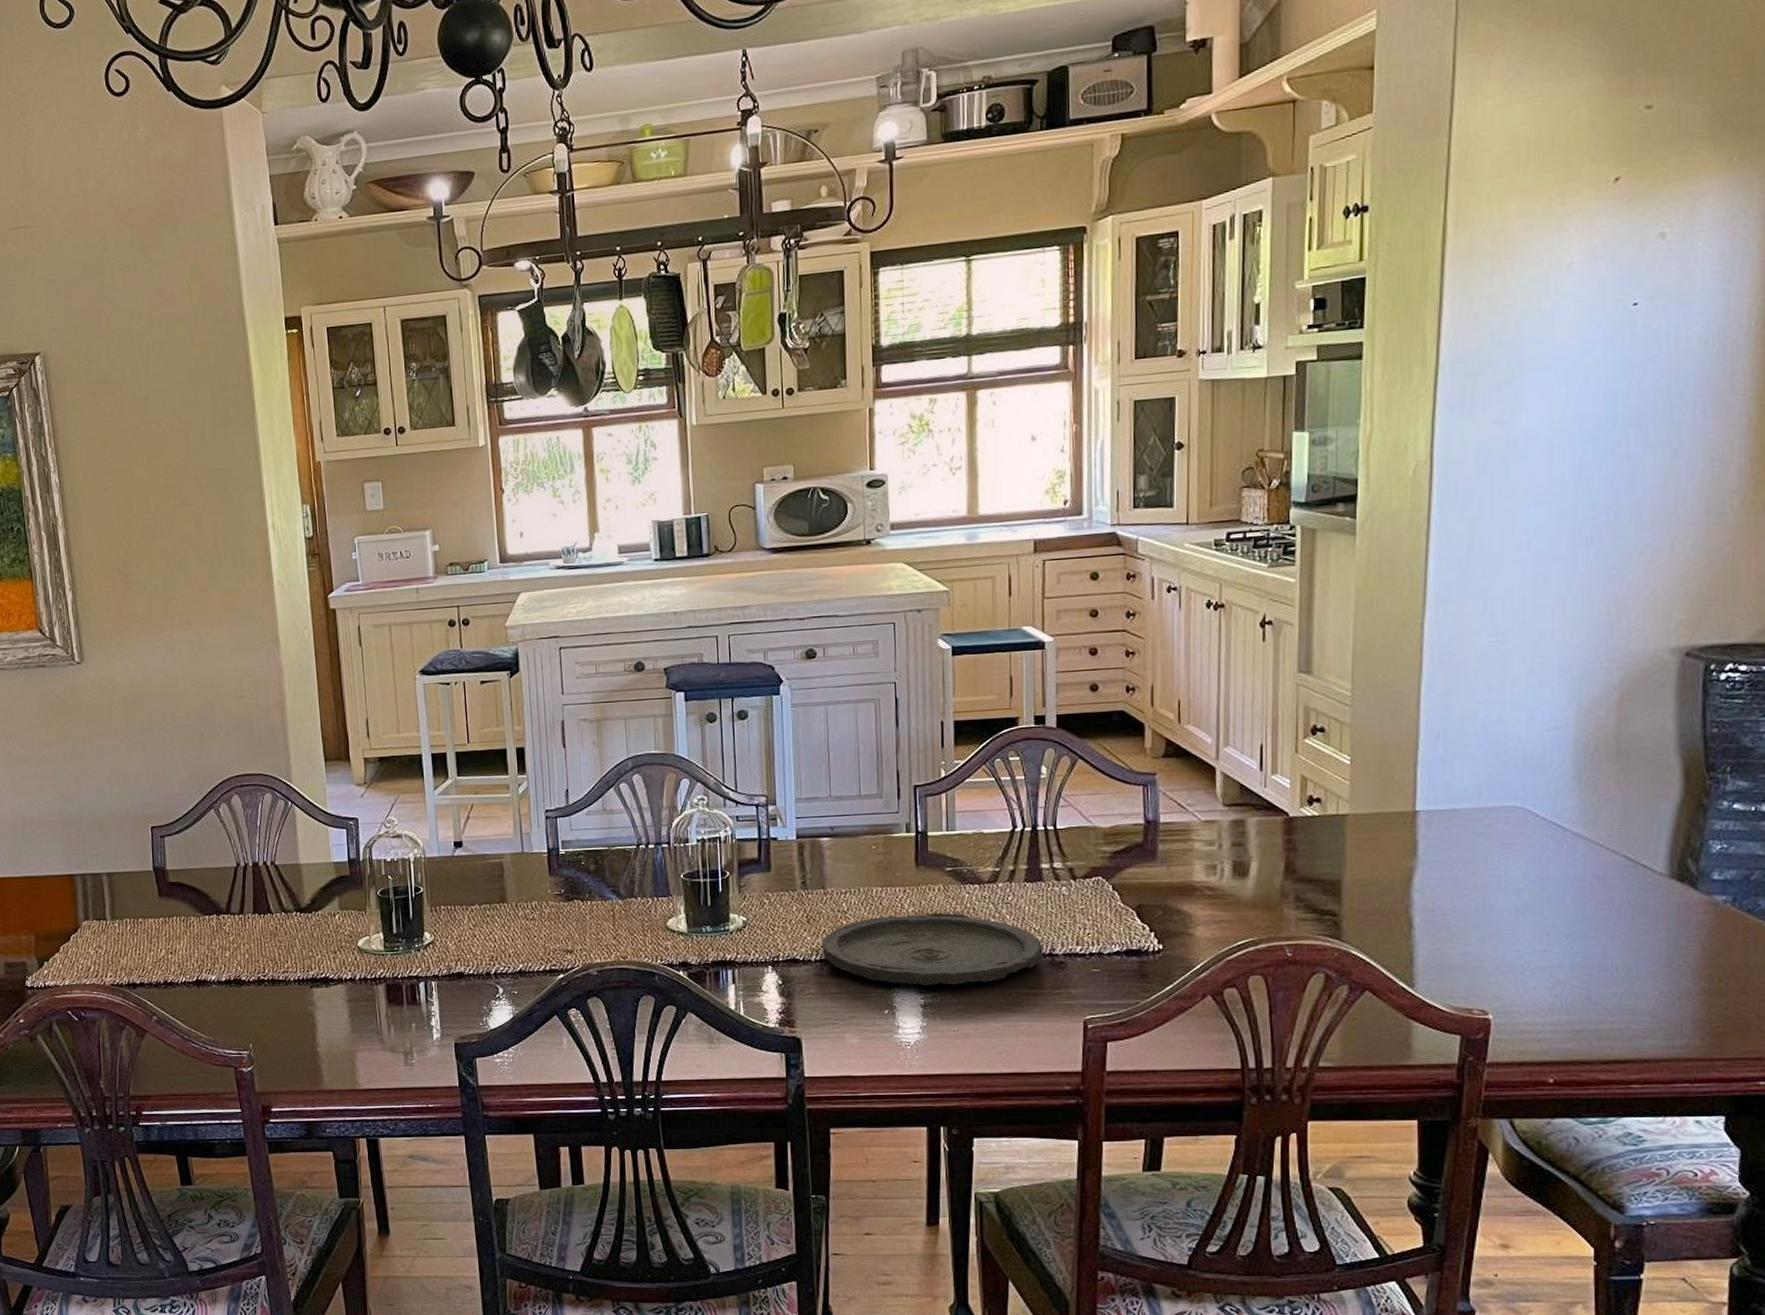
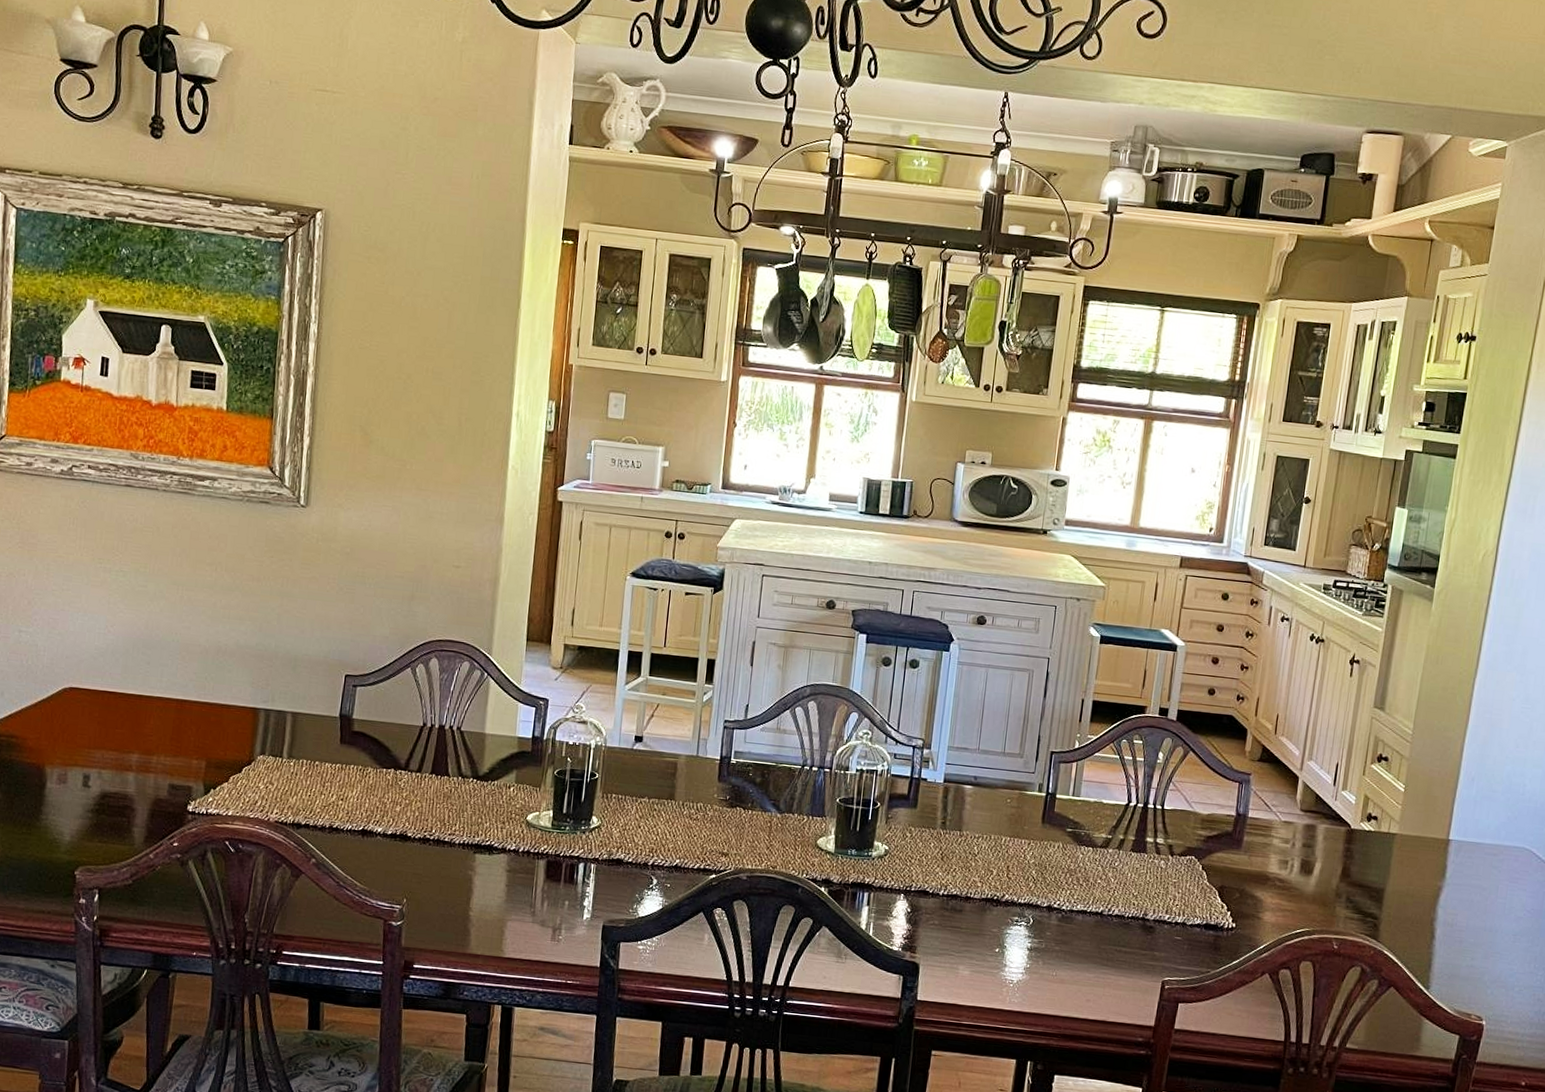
plate: present [821,912,1044,986] -> none [950,863,1138,936]

